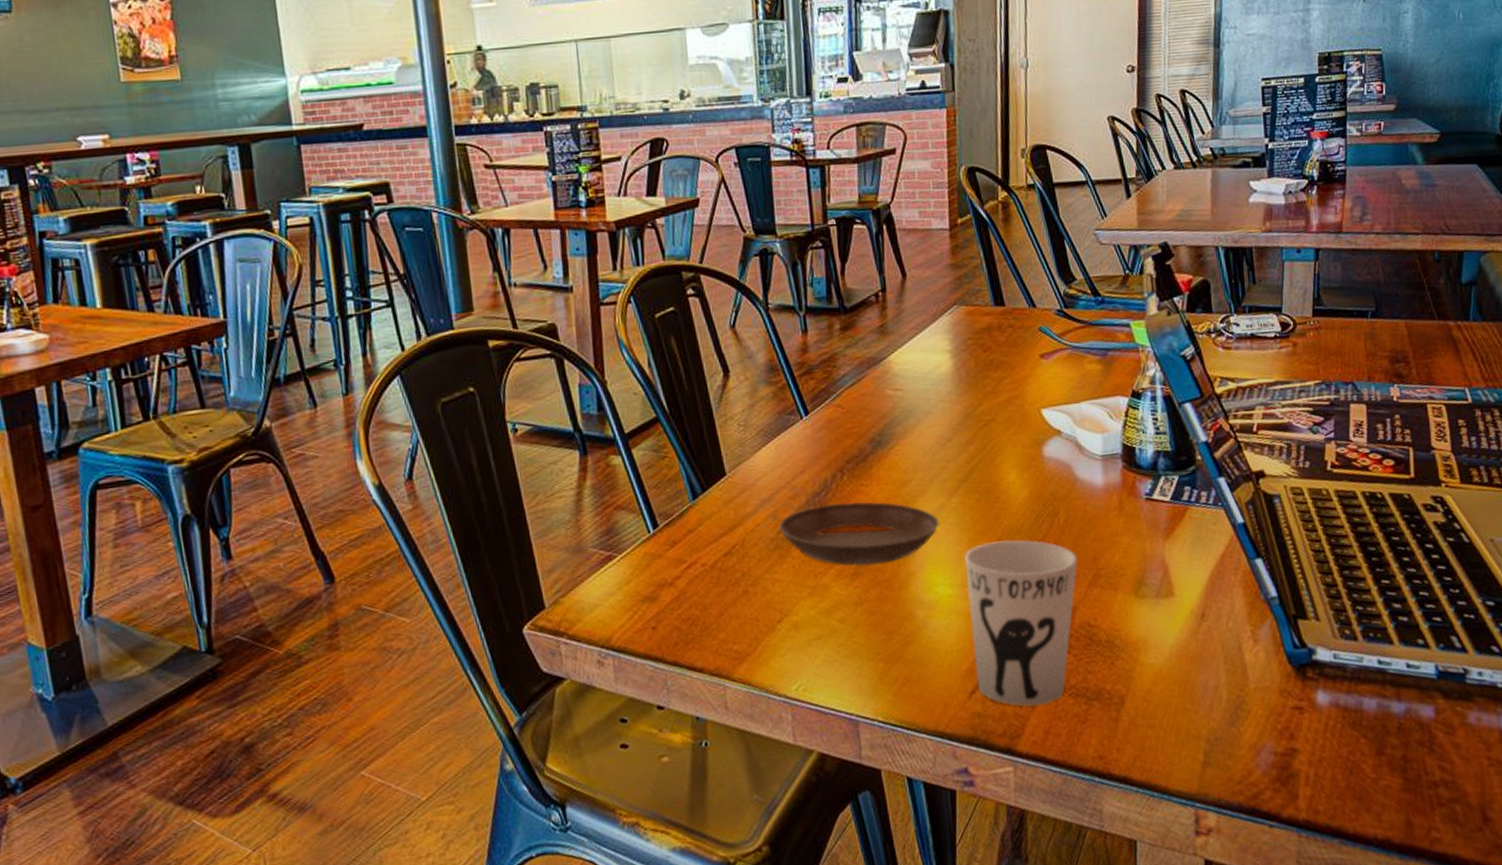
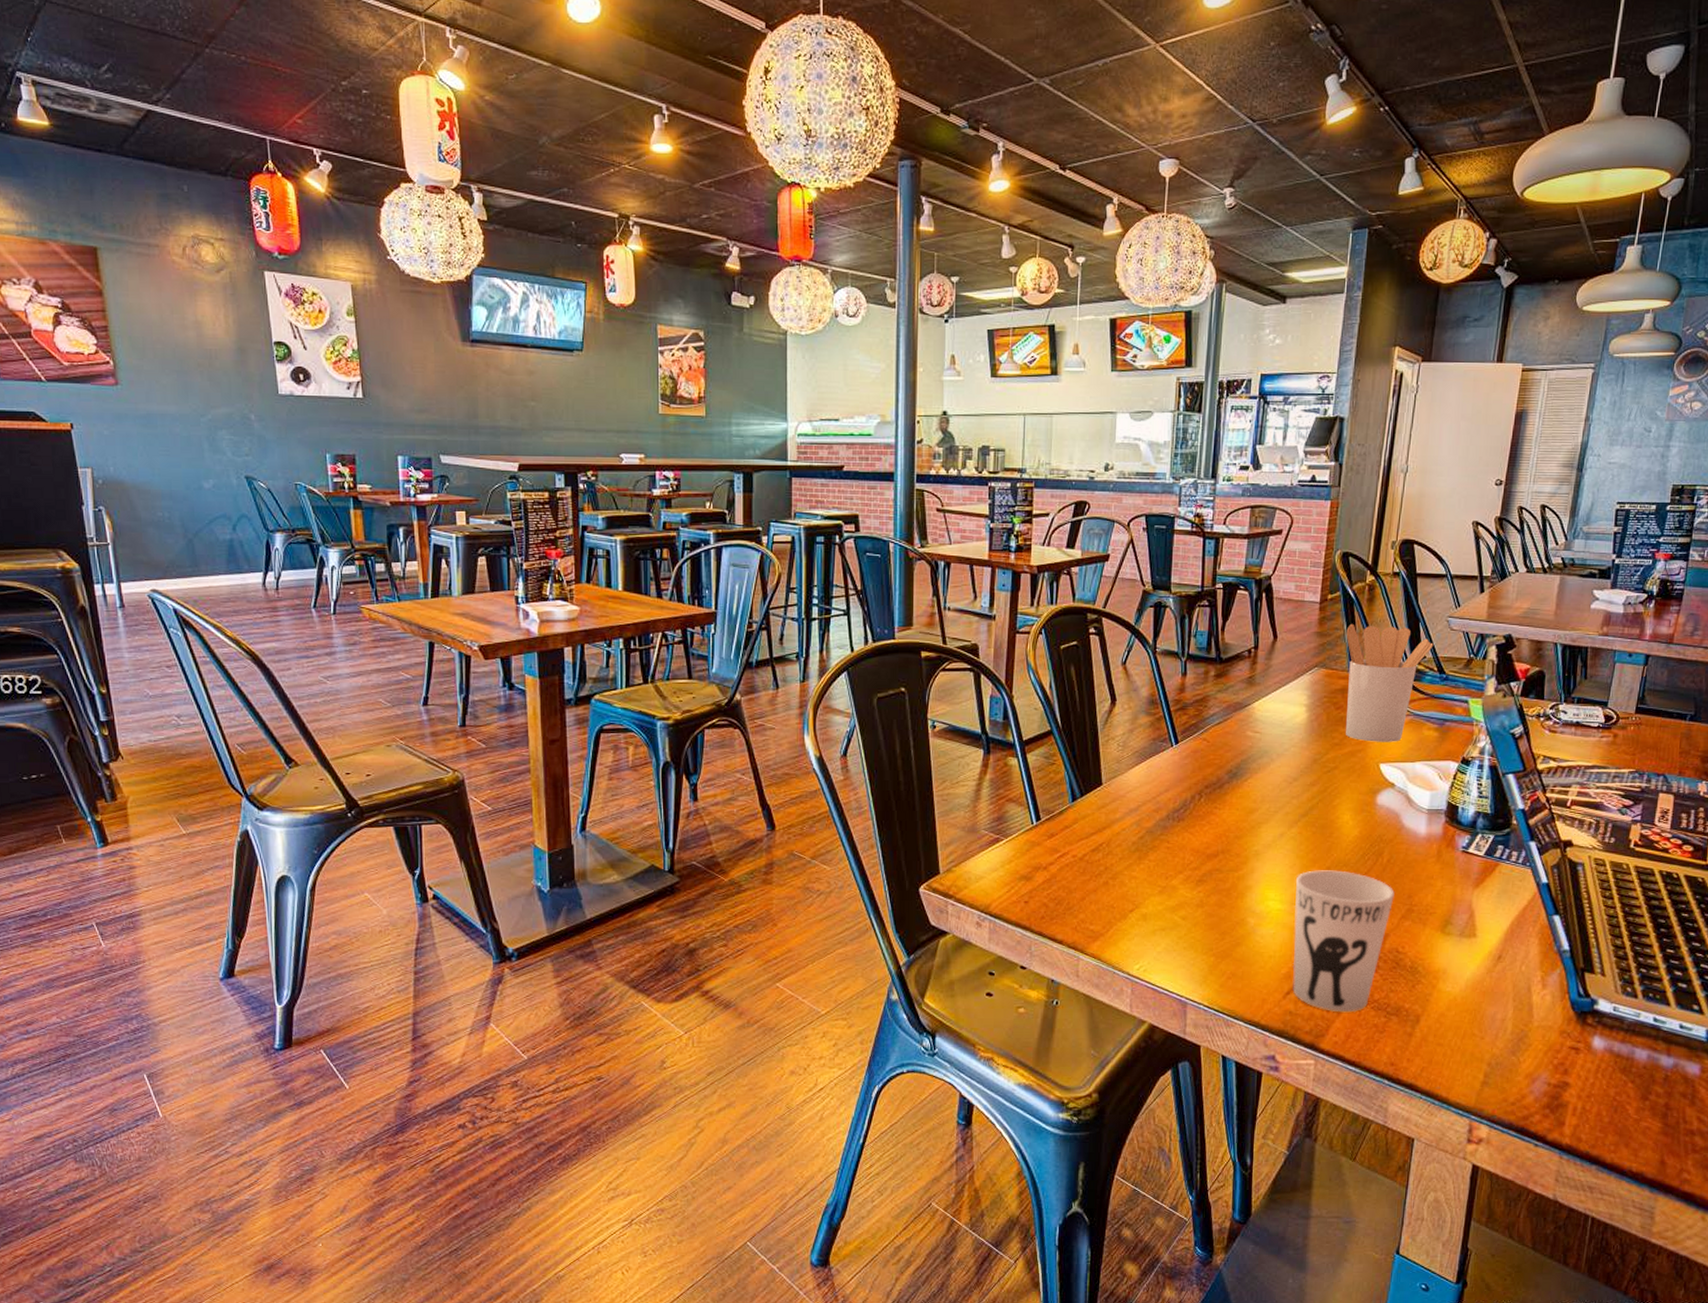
saucer: present [779,501,940,566] -> none [1141,819,1278,876]
utensil holder: none [983,247,1083,386] -> present [1346,623,1434,742]

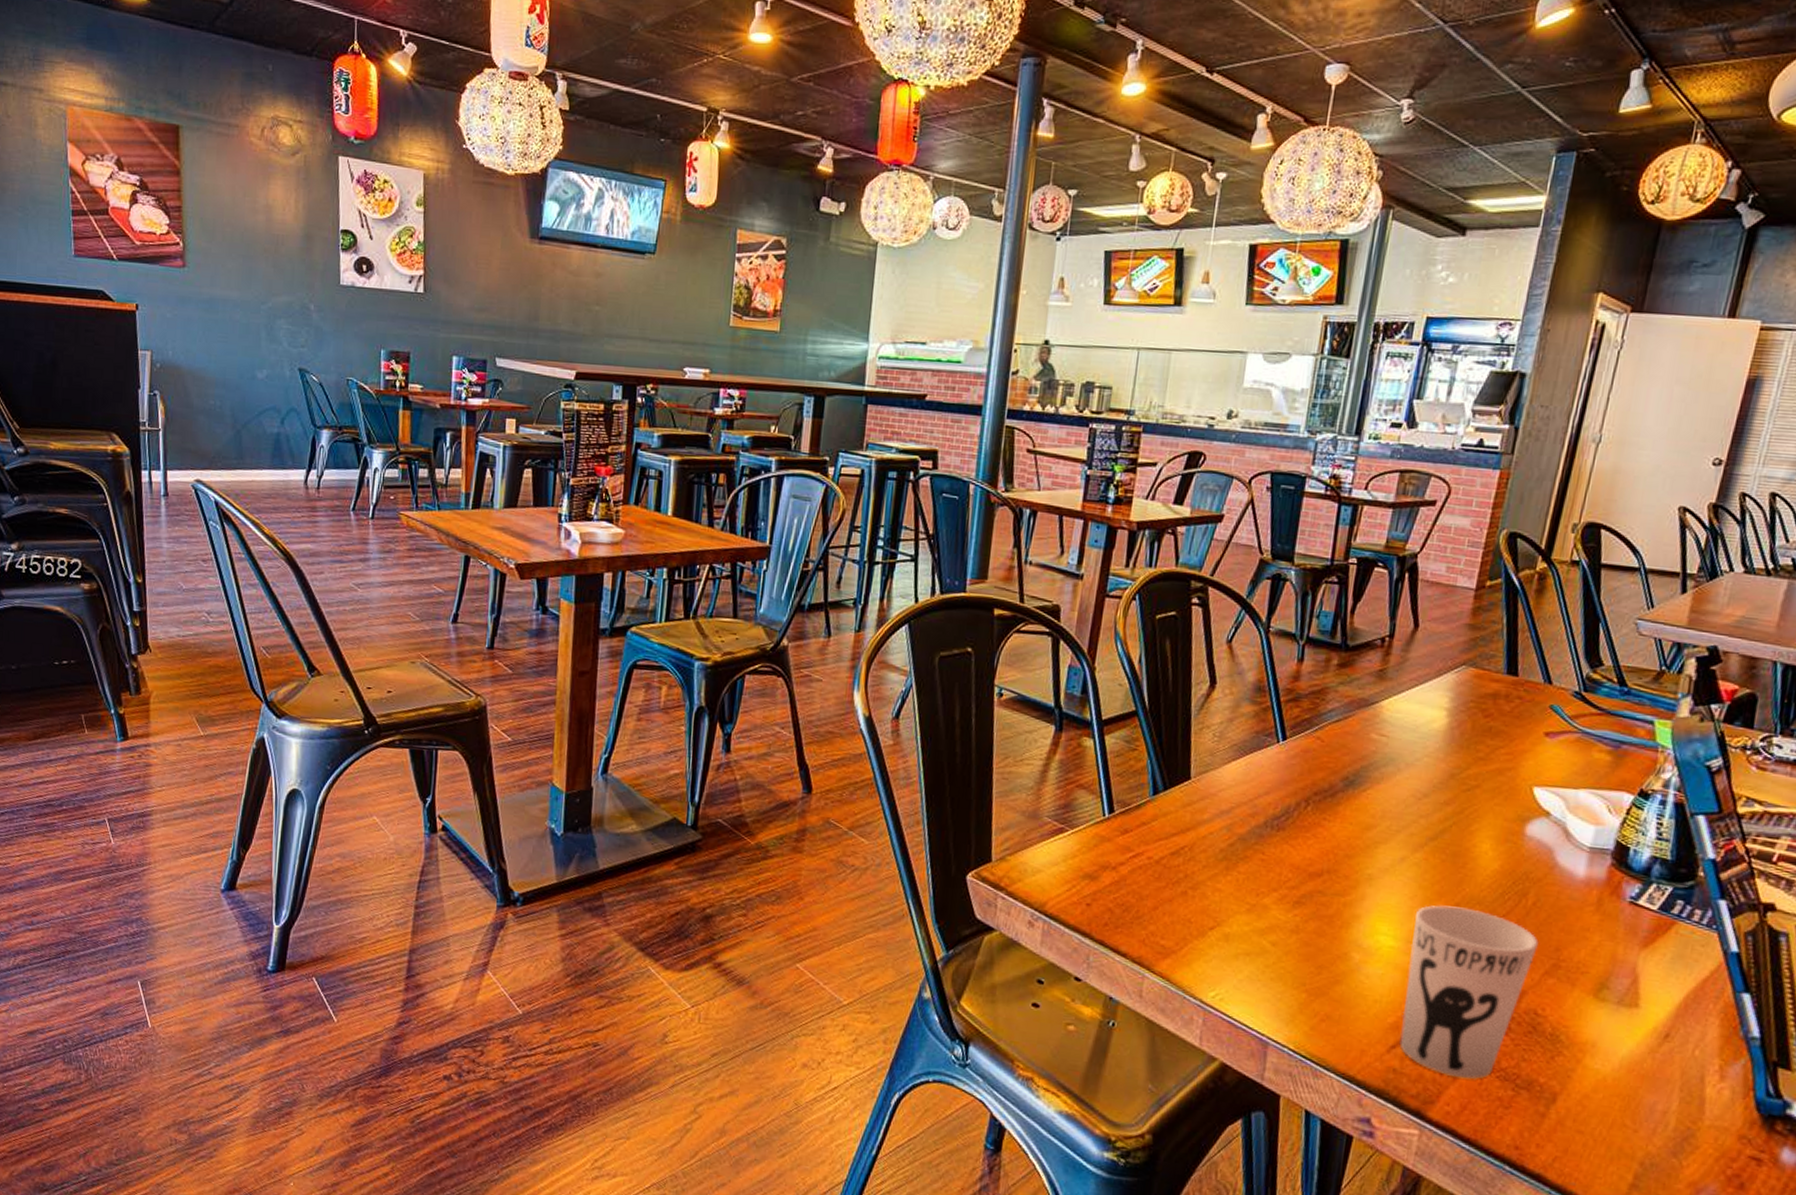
utensil holder: present [1346,623,1434,742] -> none [1494,617,1616,763]

